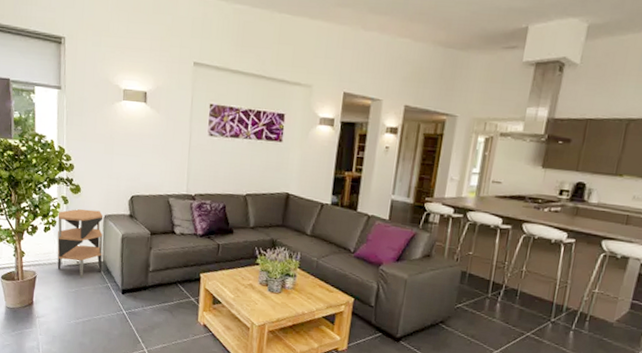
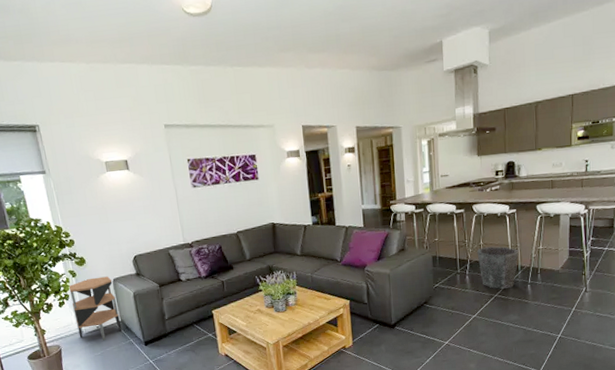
waste bin: none [515,274,568,330] -> present [477,246,519,290]

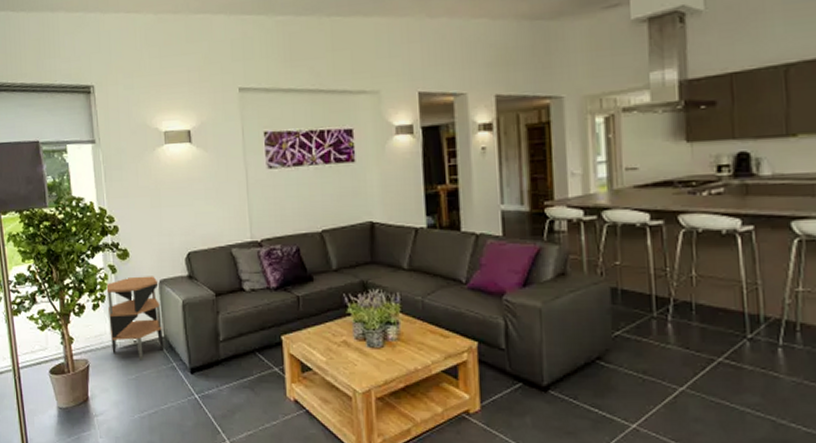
waste bin: present [477,246,519,290] -> none [685,281,761,352]

